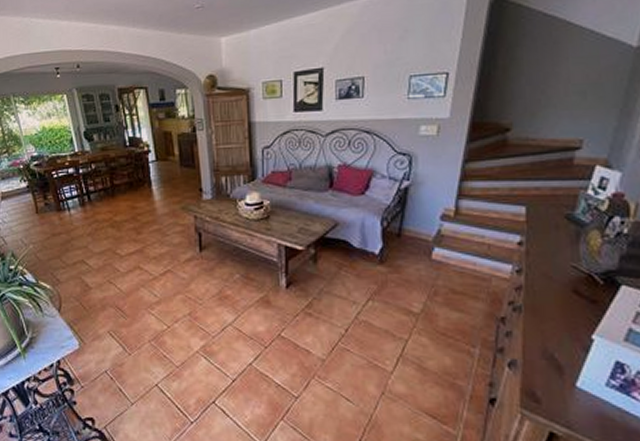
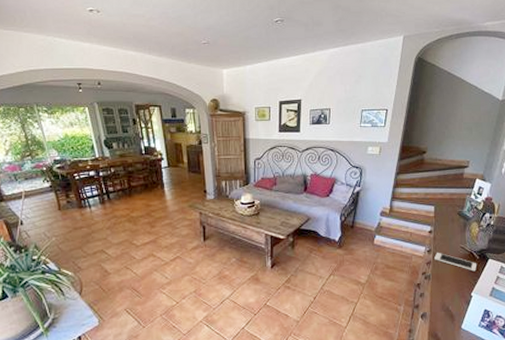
cell phone: none [528,274,601,303] -> present [434,253,477,271]

